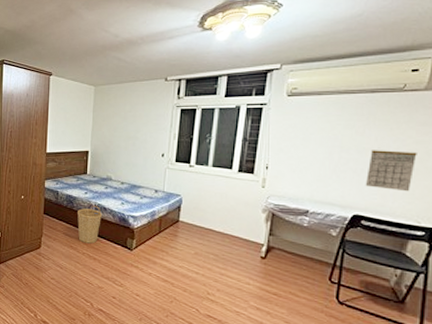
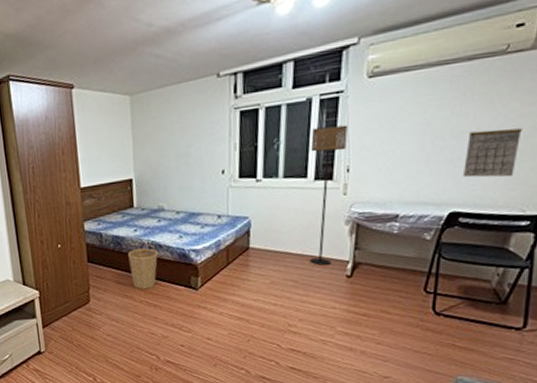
floor lamp: none [230,130,268,245] -> present [310,125,348,265]

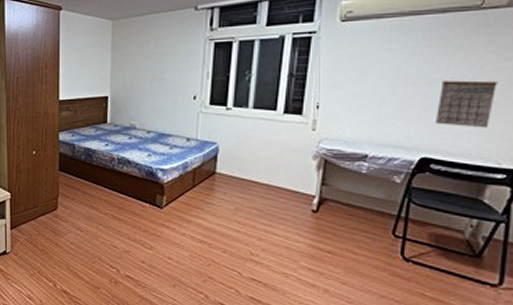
basket: present [128,244,158,290] -> none [98,159,126,202]
floor lamp: present [310,125,348,265] -> none [276,63,319,197]

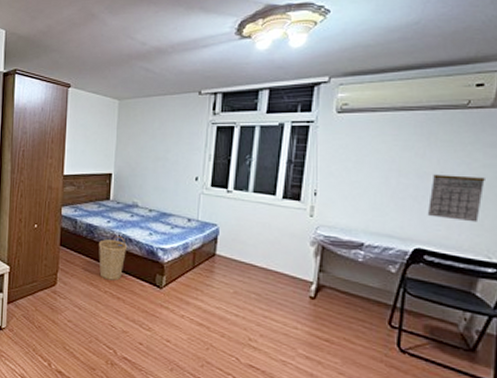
basket: none [98,159,126,202] -> present [99,236,127,281]

